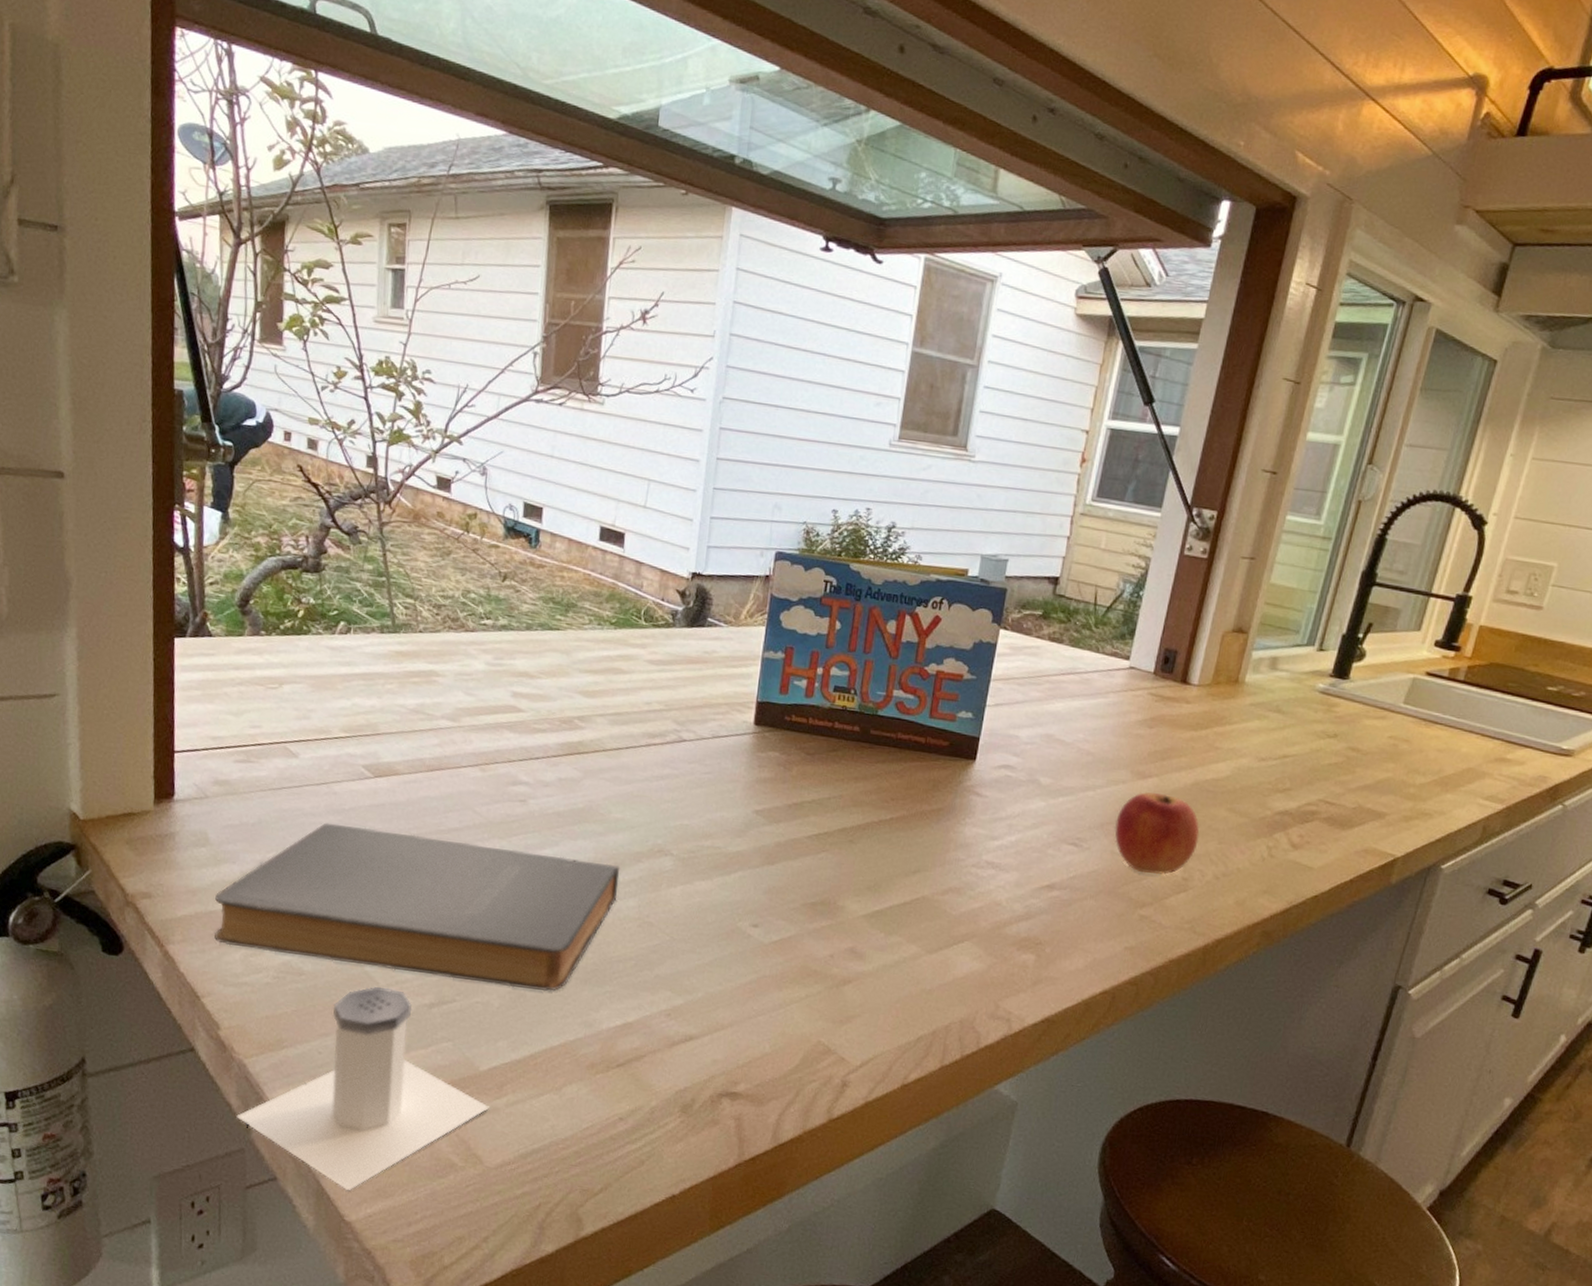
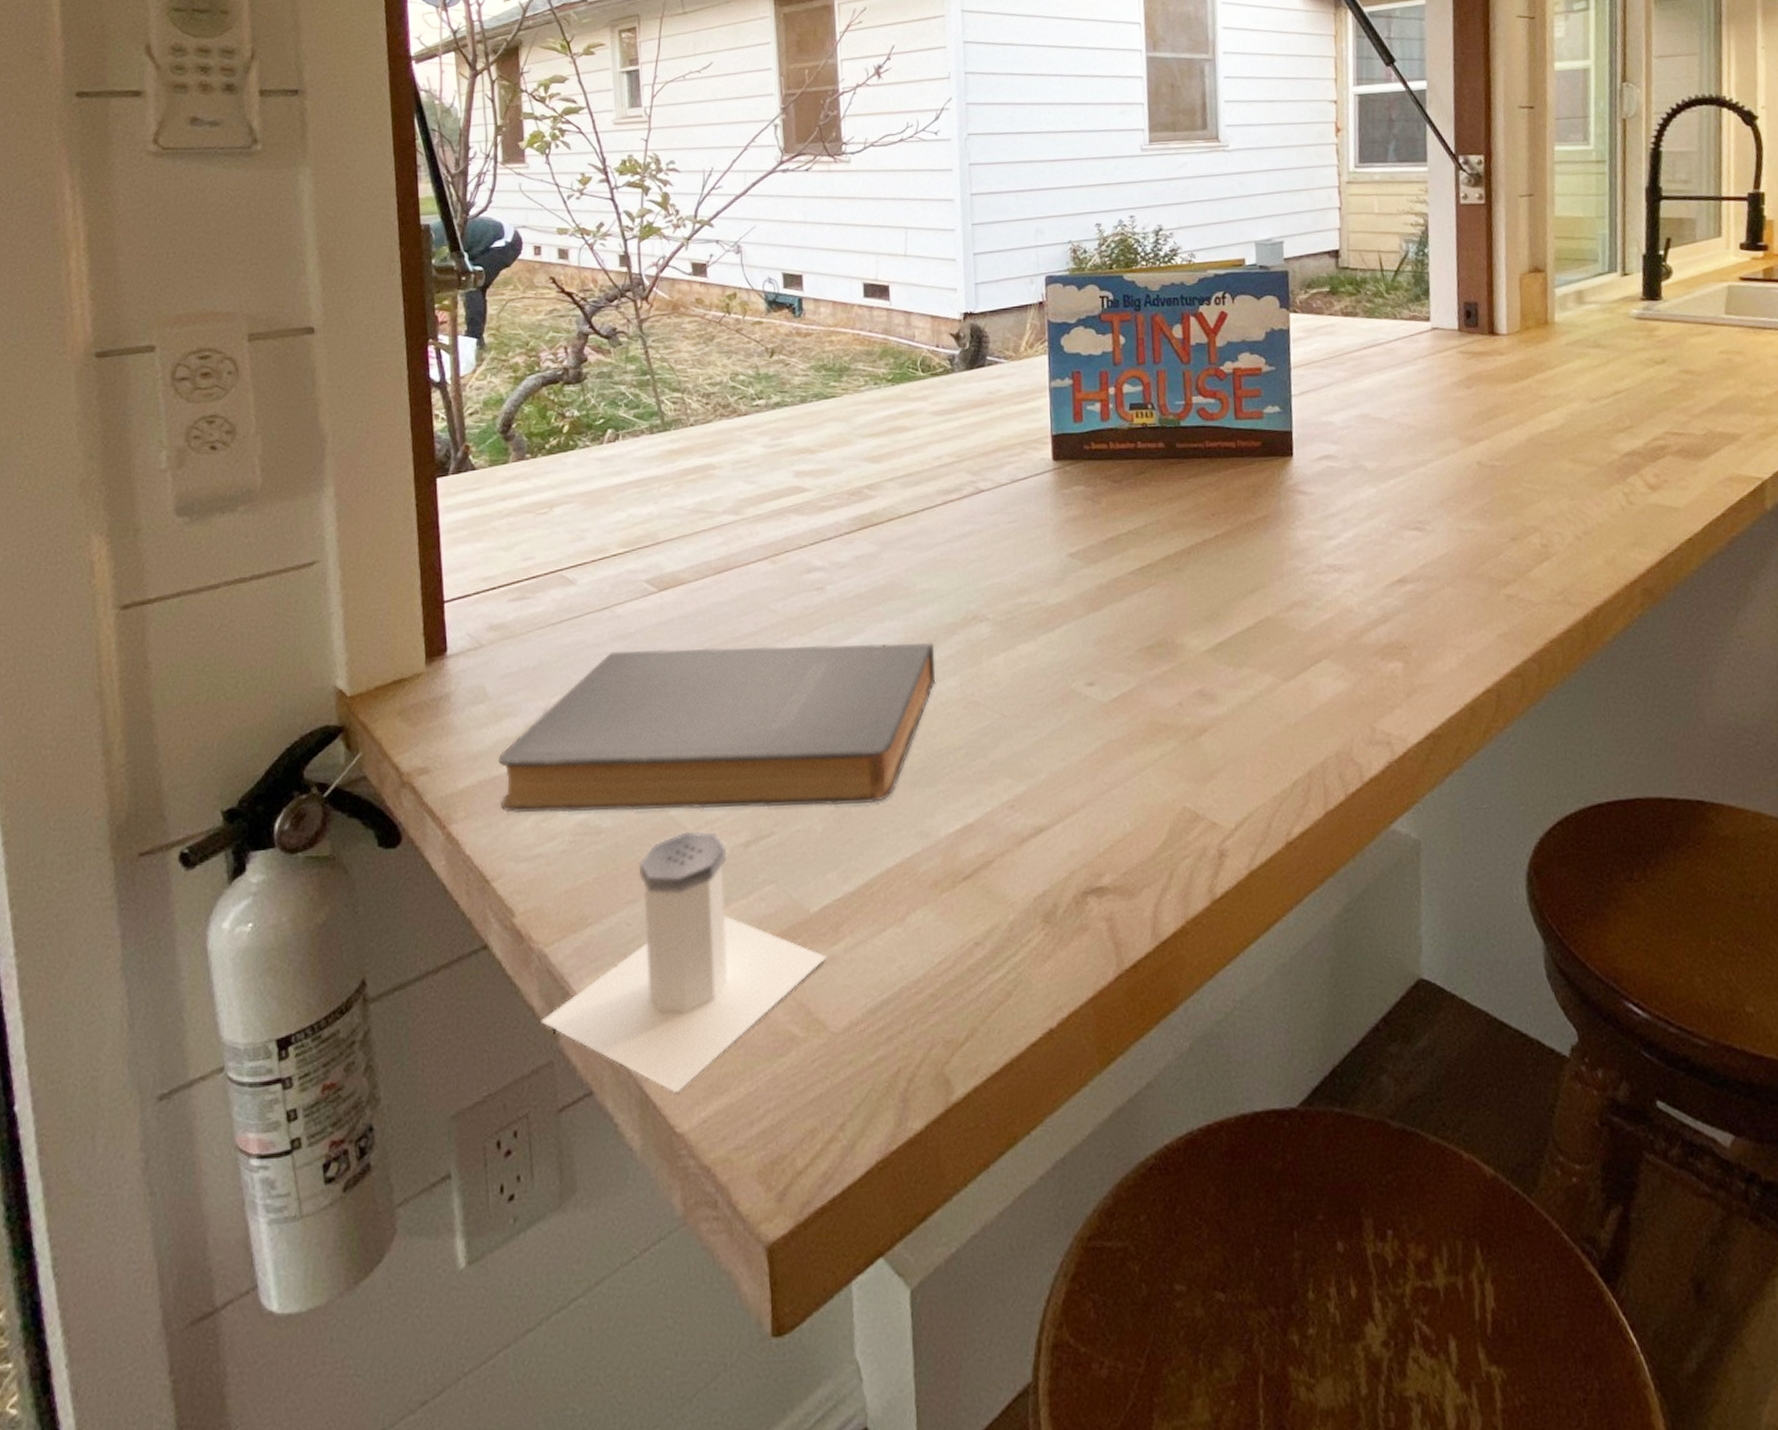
apple: present [1114,792,1200,875] -> none [1455,456,1549,548]

